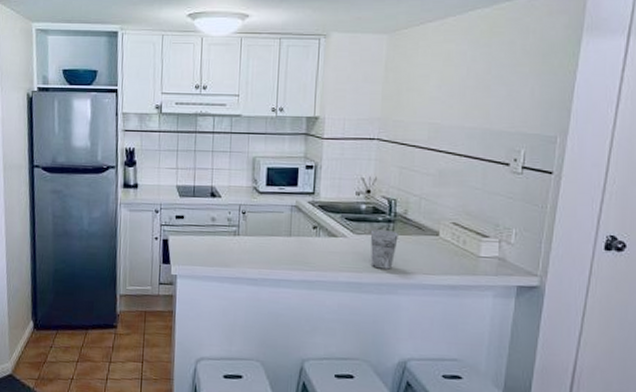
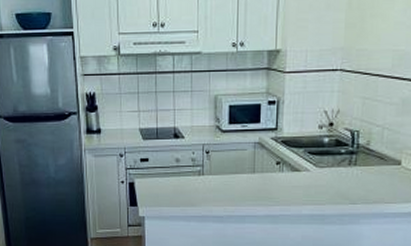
cup: present [370,229,399,270] -> none [333,162,361,200]

